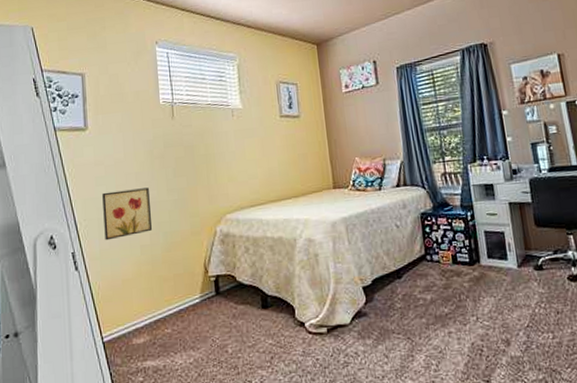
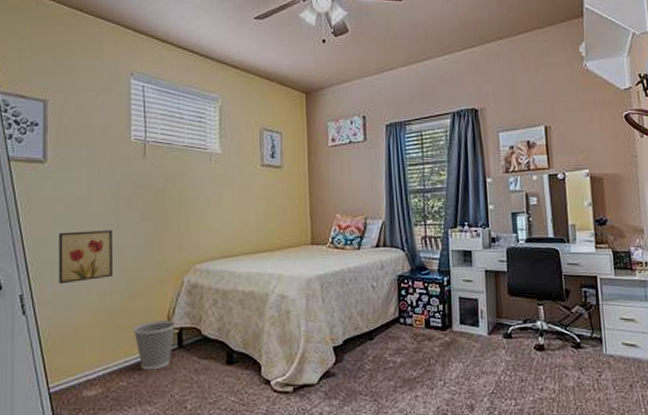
wastebasket: none [173,269,212,318] -> present [133,320,176,371]

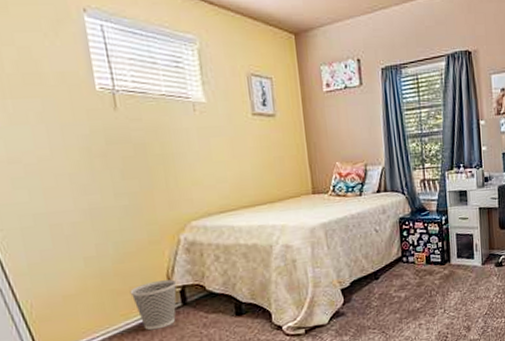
wall art: present [59,230,114,284] -> none [23,191,99,254]

